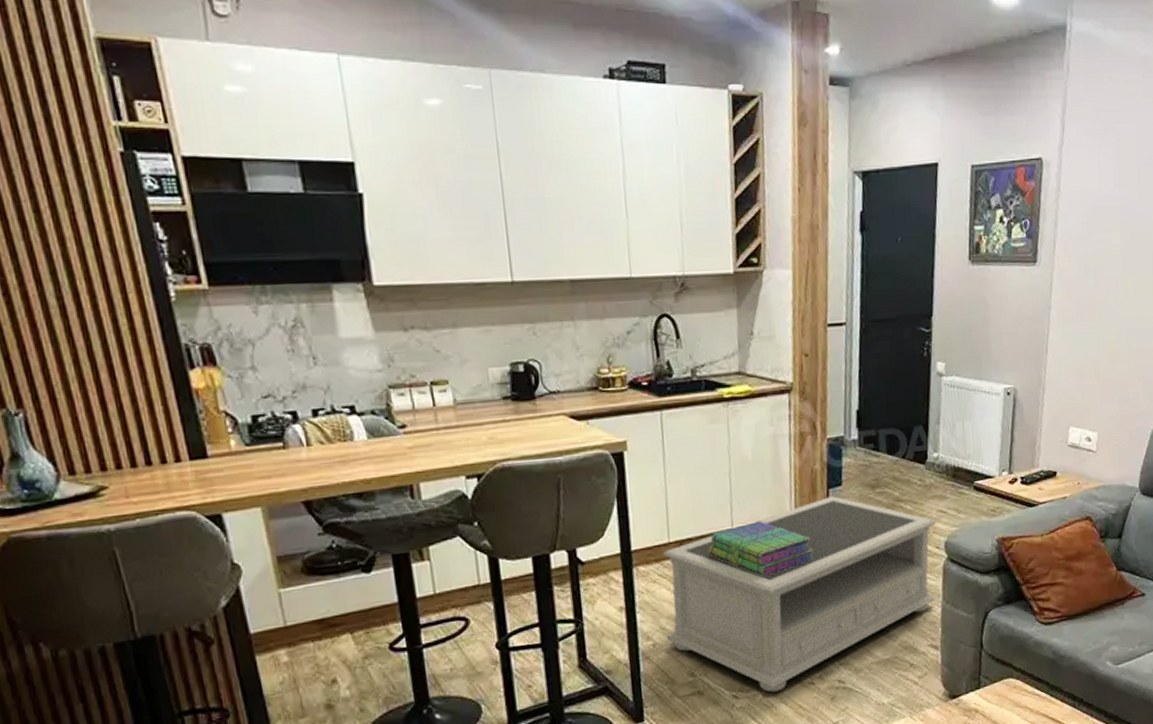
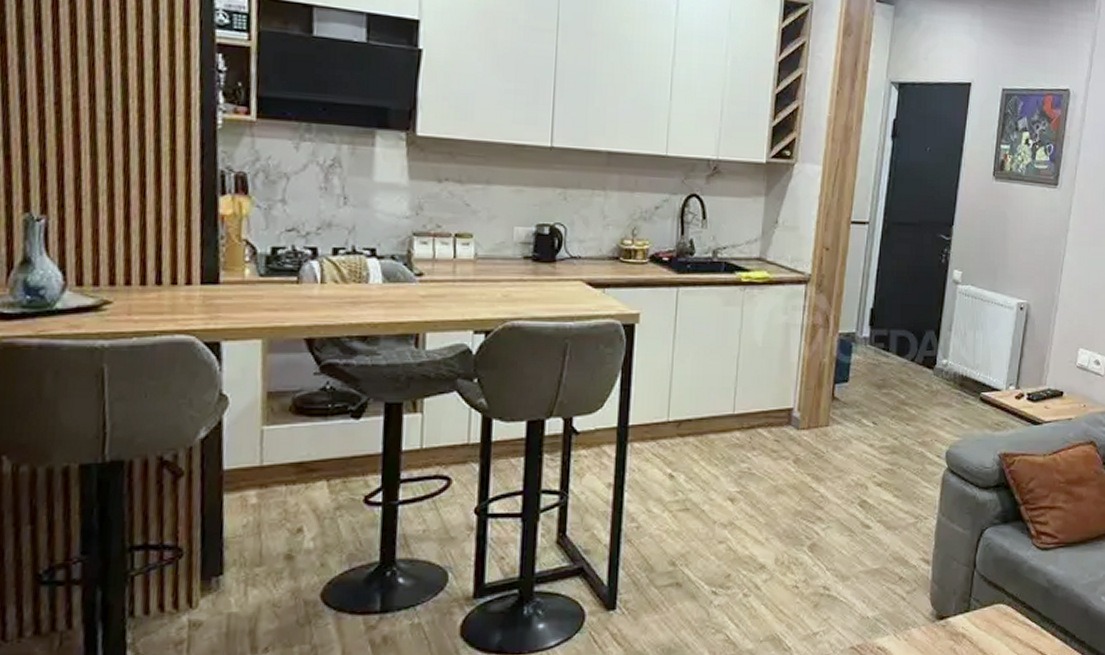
coffee table: present [662,496,936,693] -> none [651,392,939,592]
stack of books: present [708,521,815,577] -> none [706,409,814,468]

